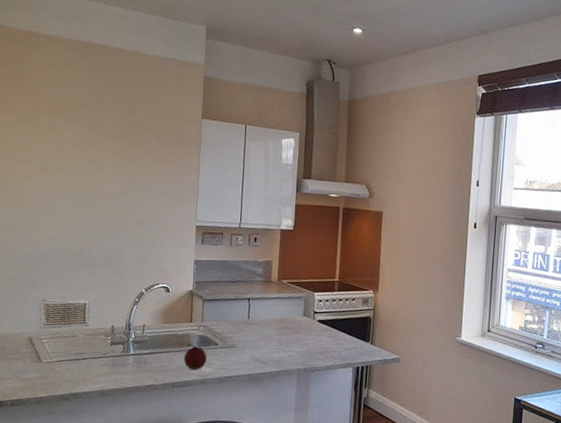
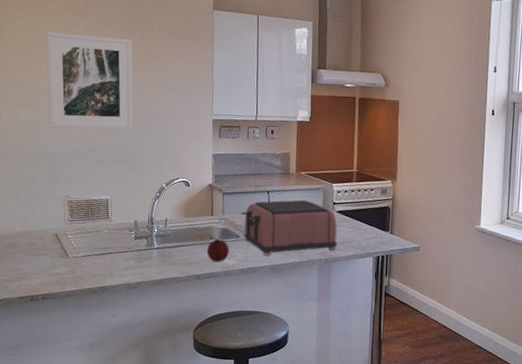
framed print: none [30,135,120,234] -> present [47,31,134,130]
toaster: none [221,308,318,365] -> present [241,200,338,256]

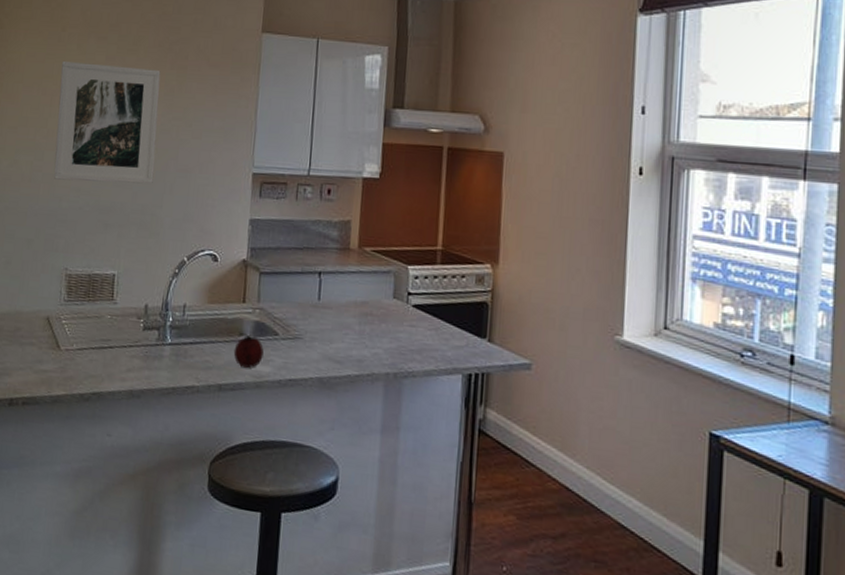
toaster: present [241,200,338,256] -> none [282,286,413,364]

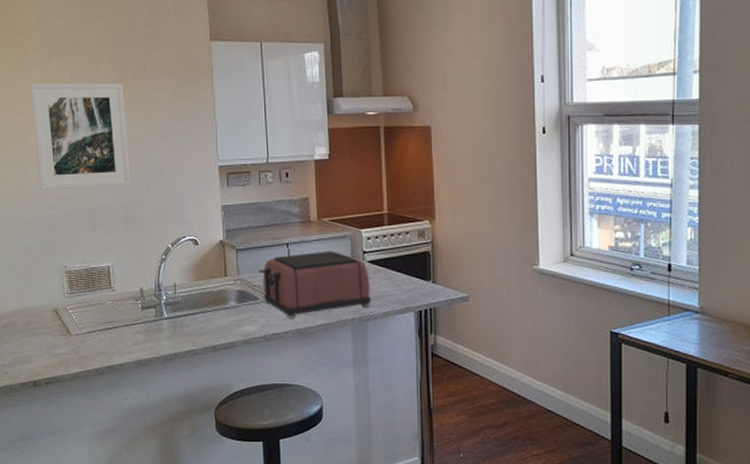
fruit: present [233,332,264,368] -> none [222,301,248,329]
toaster: none [282,286,413,364] -> present [259,251,372,319]

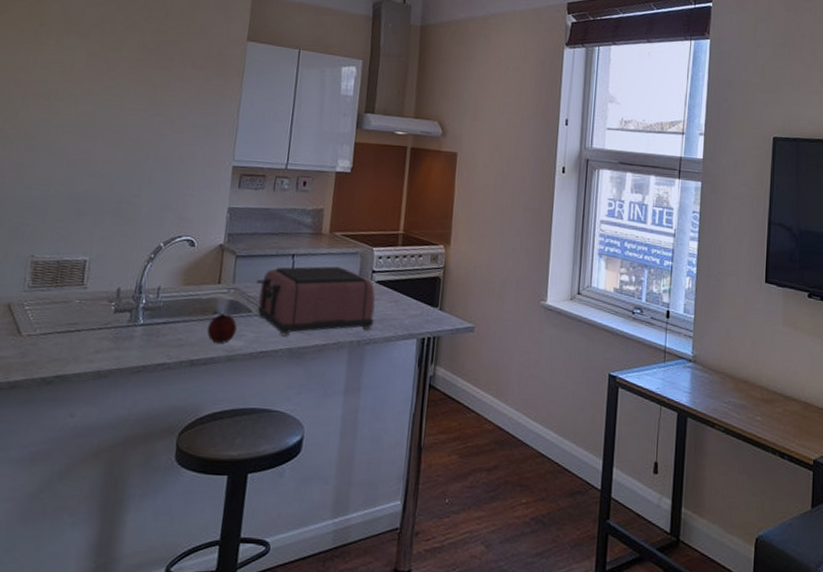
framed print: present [30,82,131,190] -> none [23,54,145,175]
fruit: none [222,301,248,329] -> present [207,310,237,343]

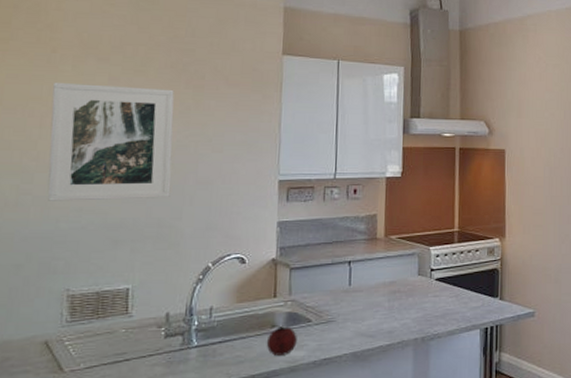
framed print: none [23,54,145,175] -> present [47,82,174,201]
toaster: present [257,266,375,337] -> none [314,268,437,342]

